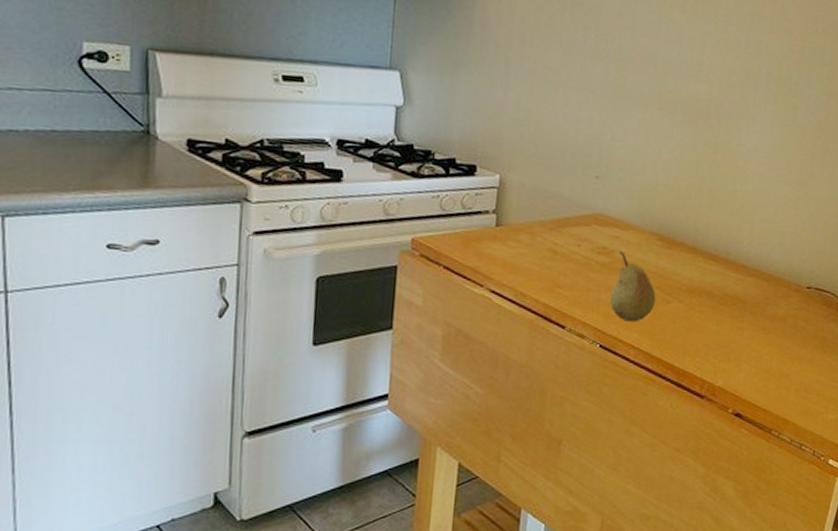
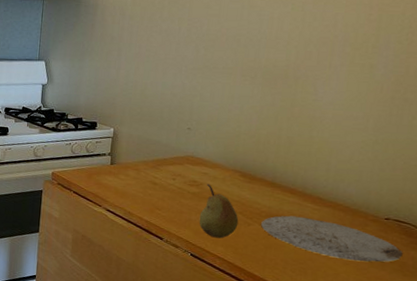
plate: none [681,288,823,340] -> present [261,215,403,262]

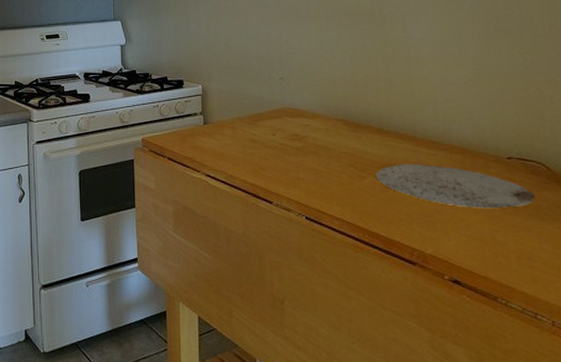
fruit: present [199,183,239,239] -> none [308,136,352,196]

